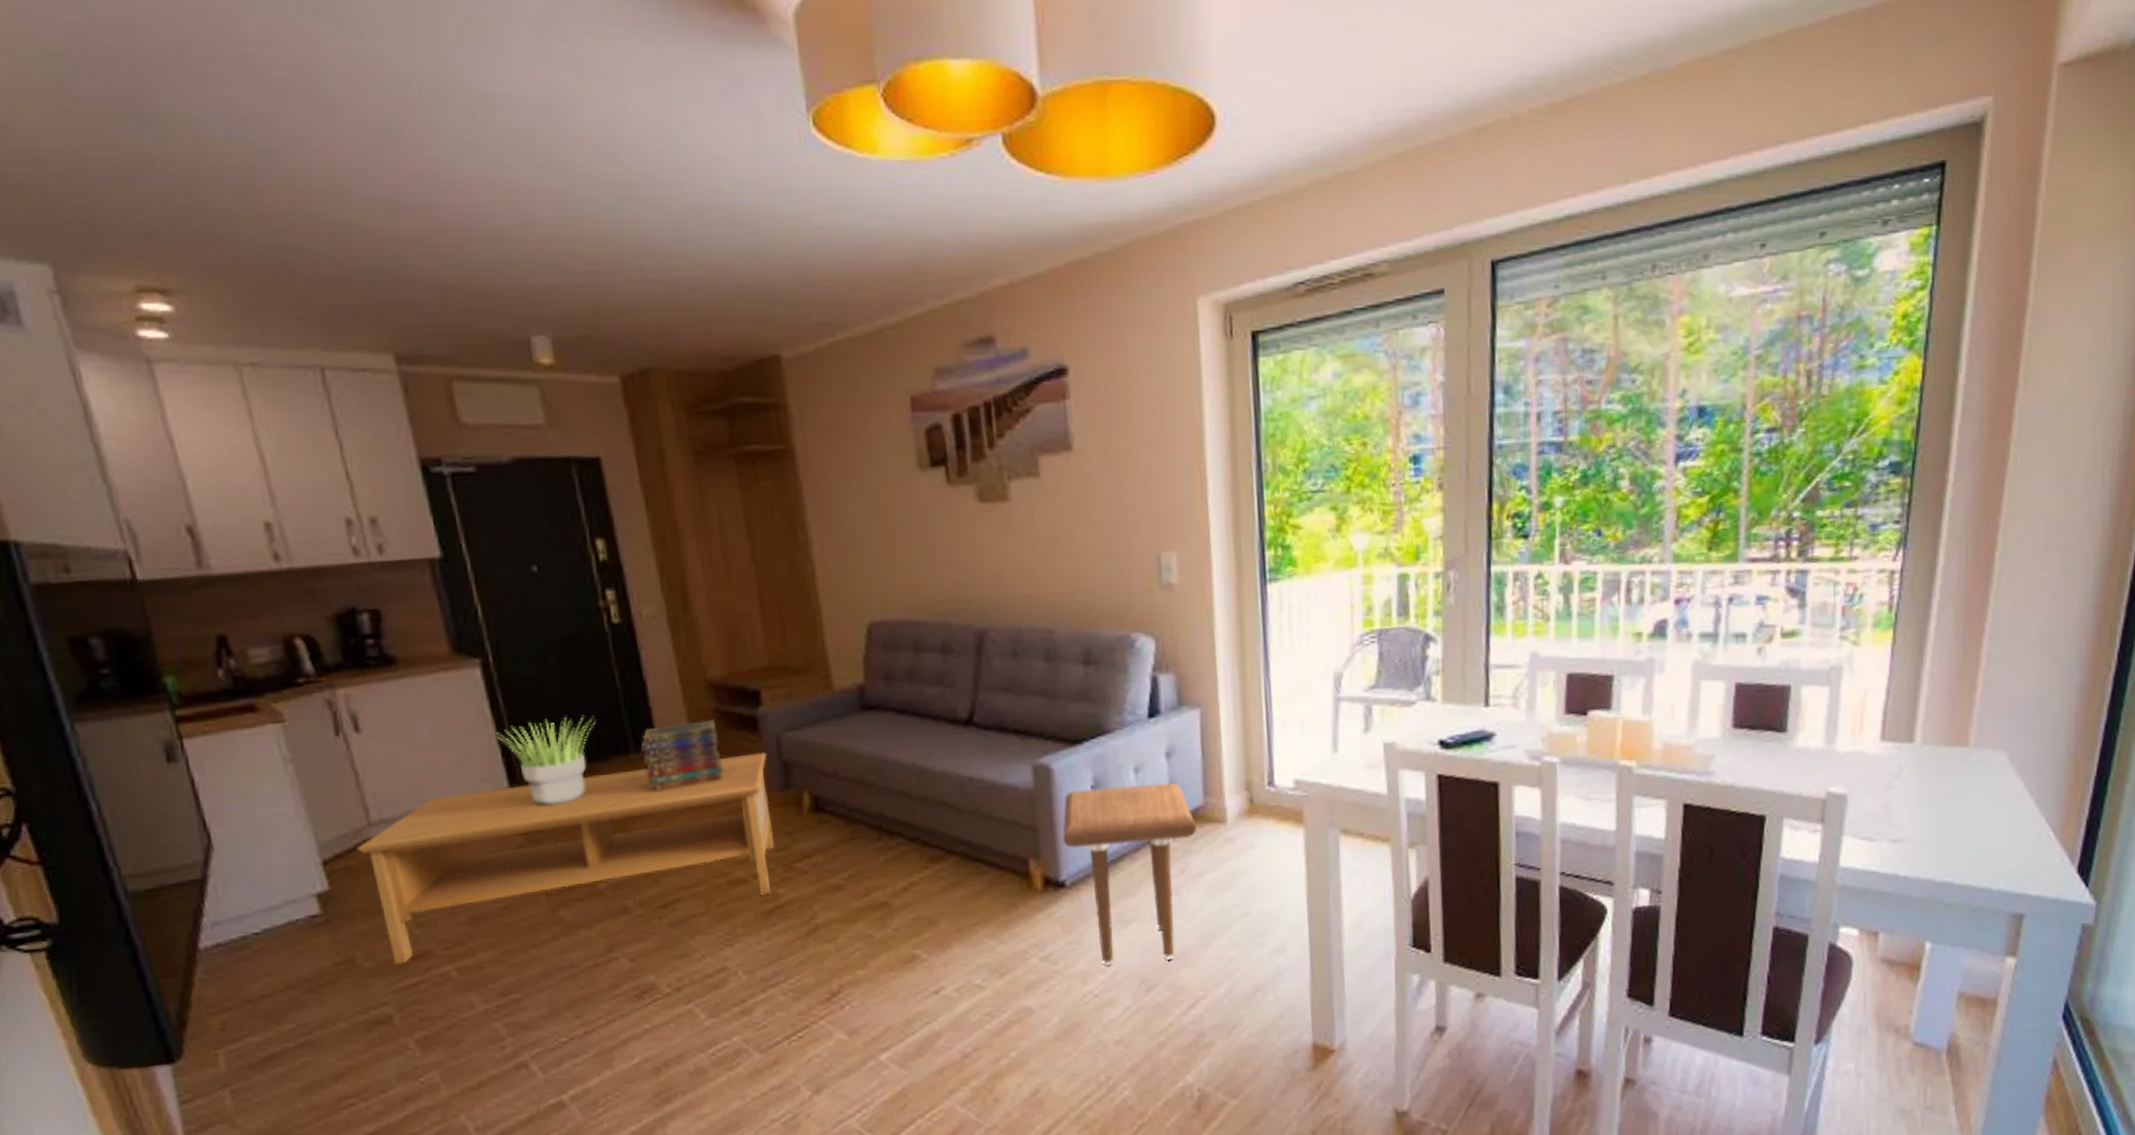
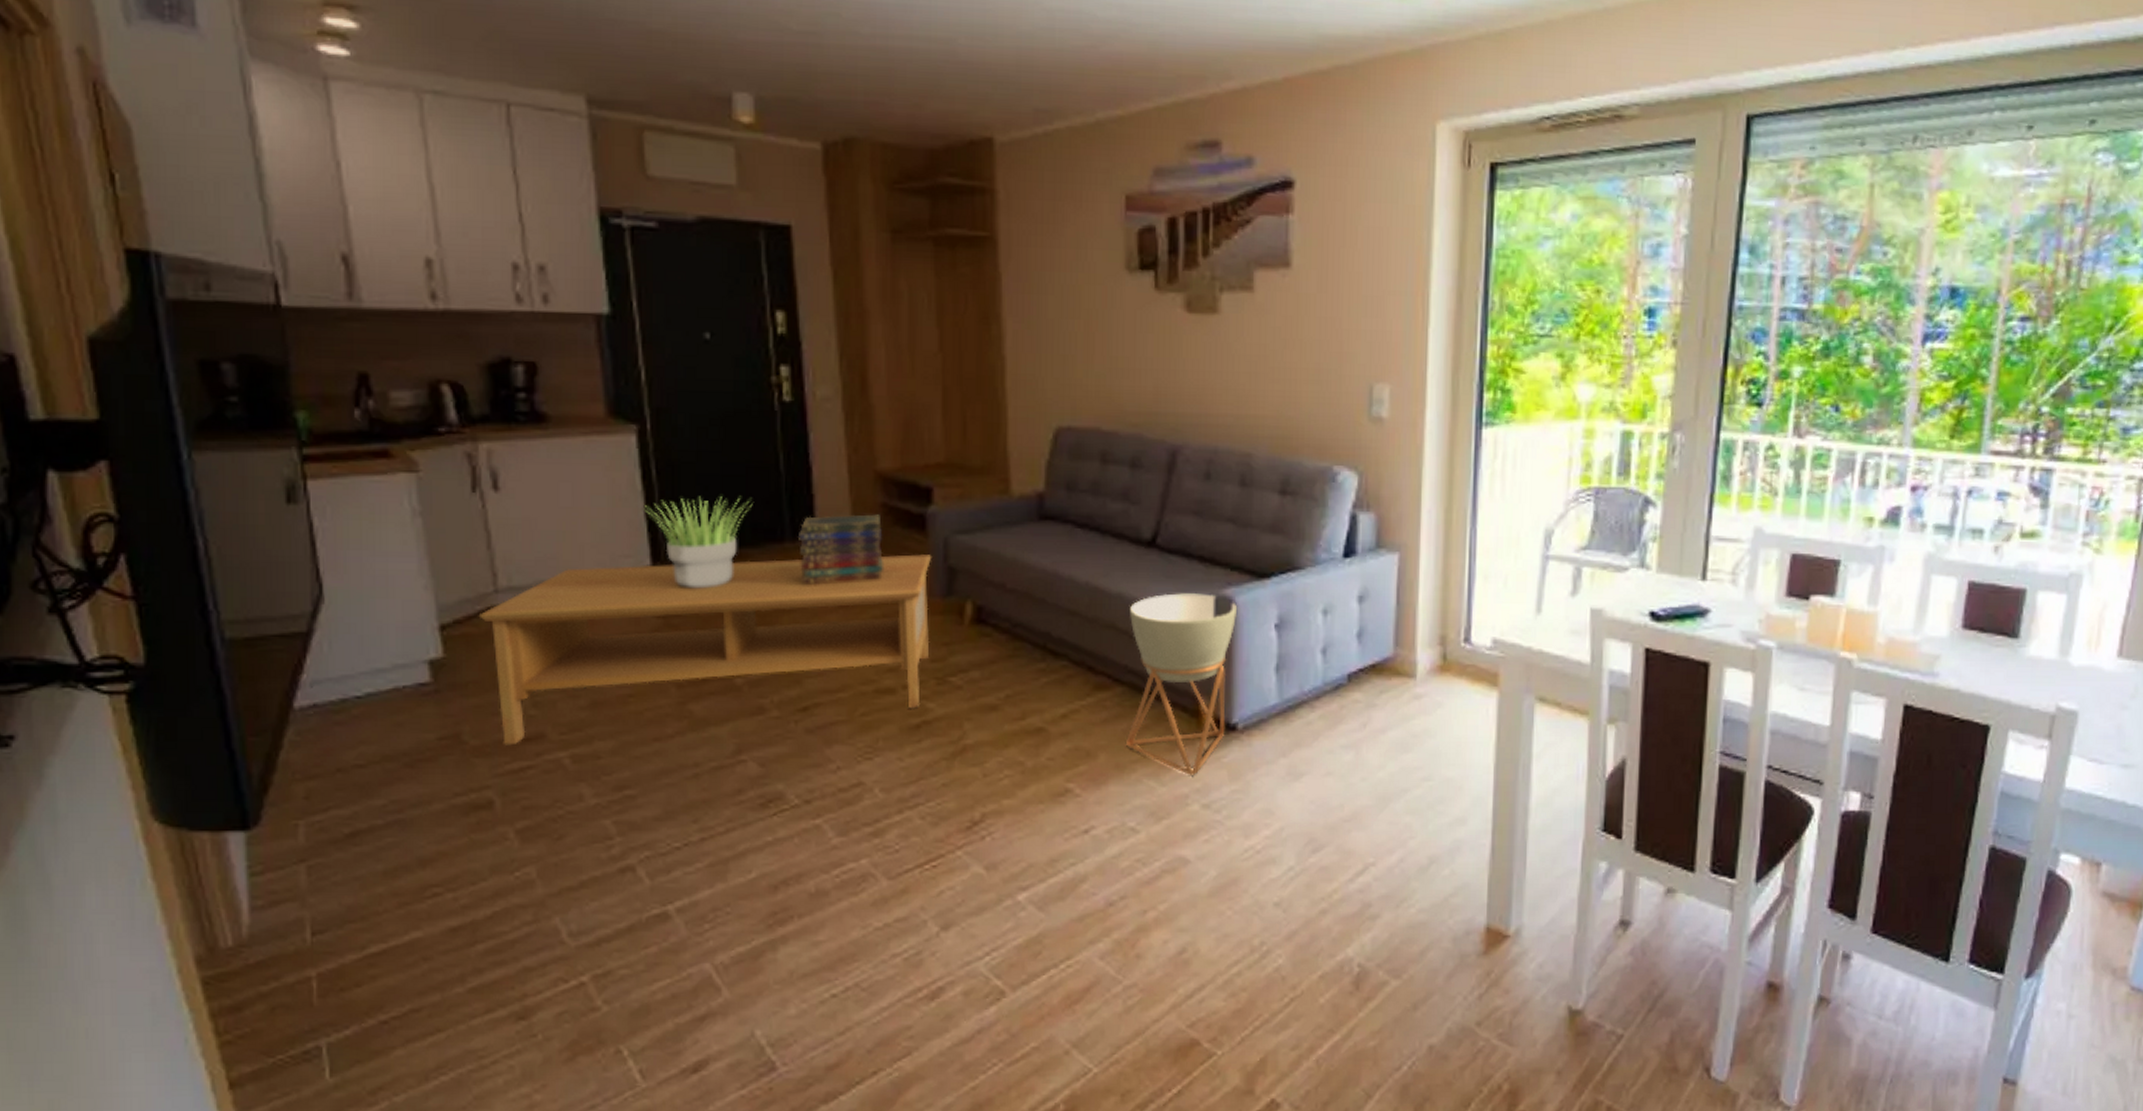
planter: none [954,764,1055,932] -> present [1125,593,1237,775]
side table: present [1061,782,1196,967] -> none [1238,627,1383,821]

